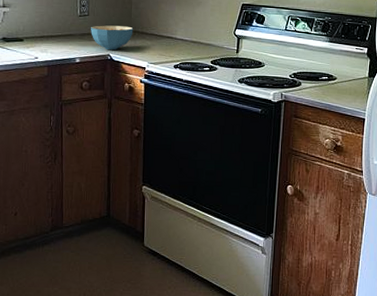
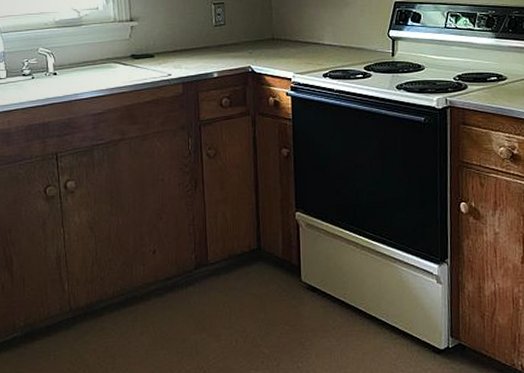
cereal bowl: present [91,25,134,51] -> none [228,34,276,62]

